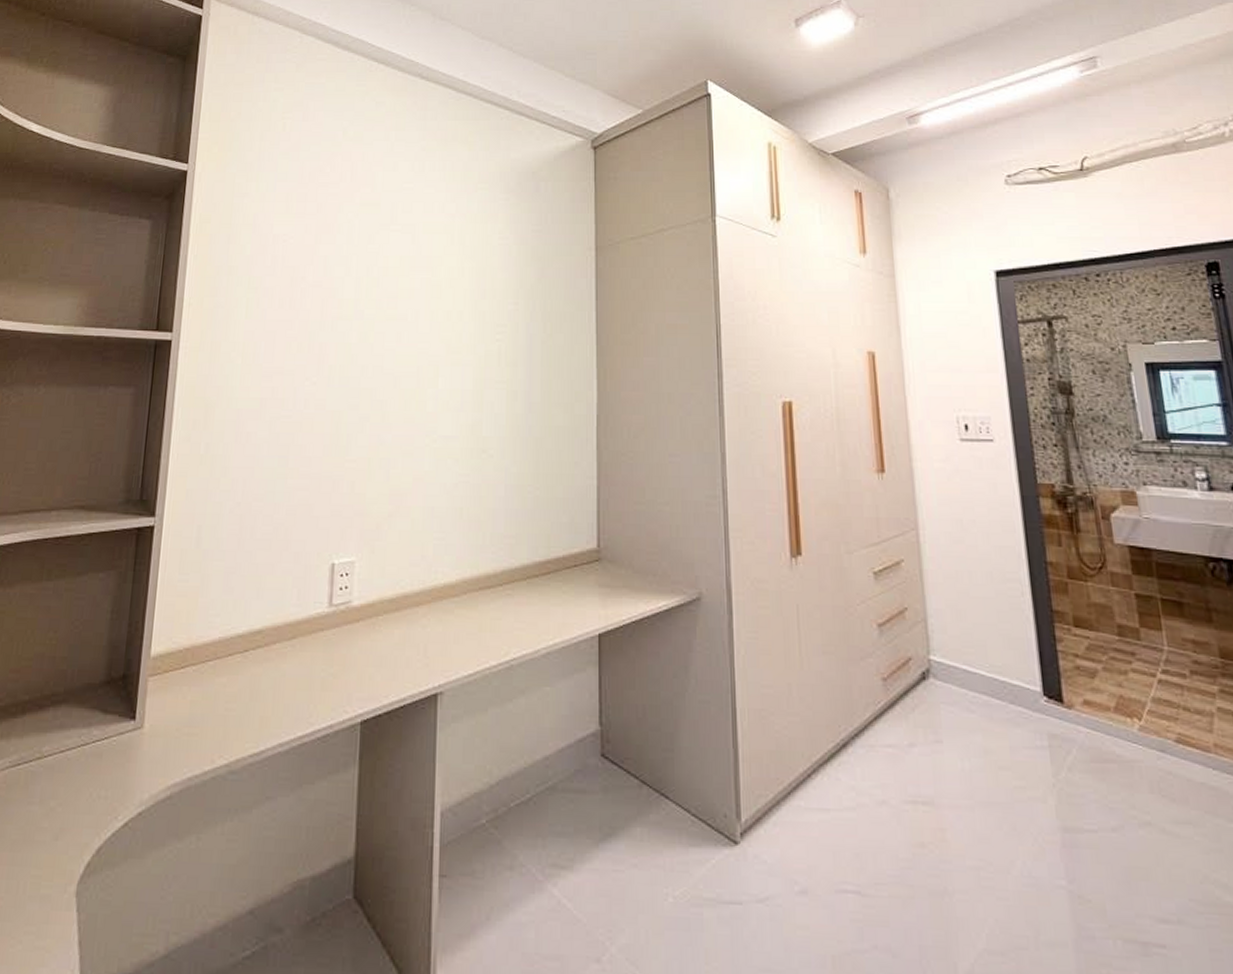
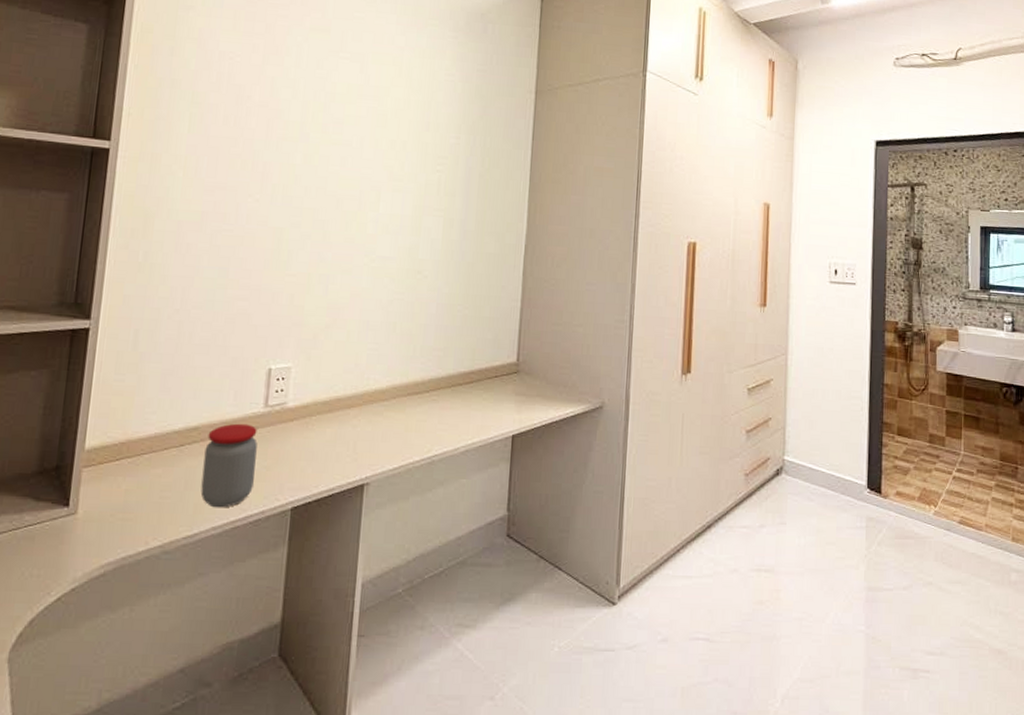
jar: none [266,625,323,722] -> present [200,423,258,508]

